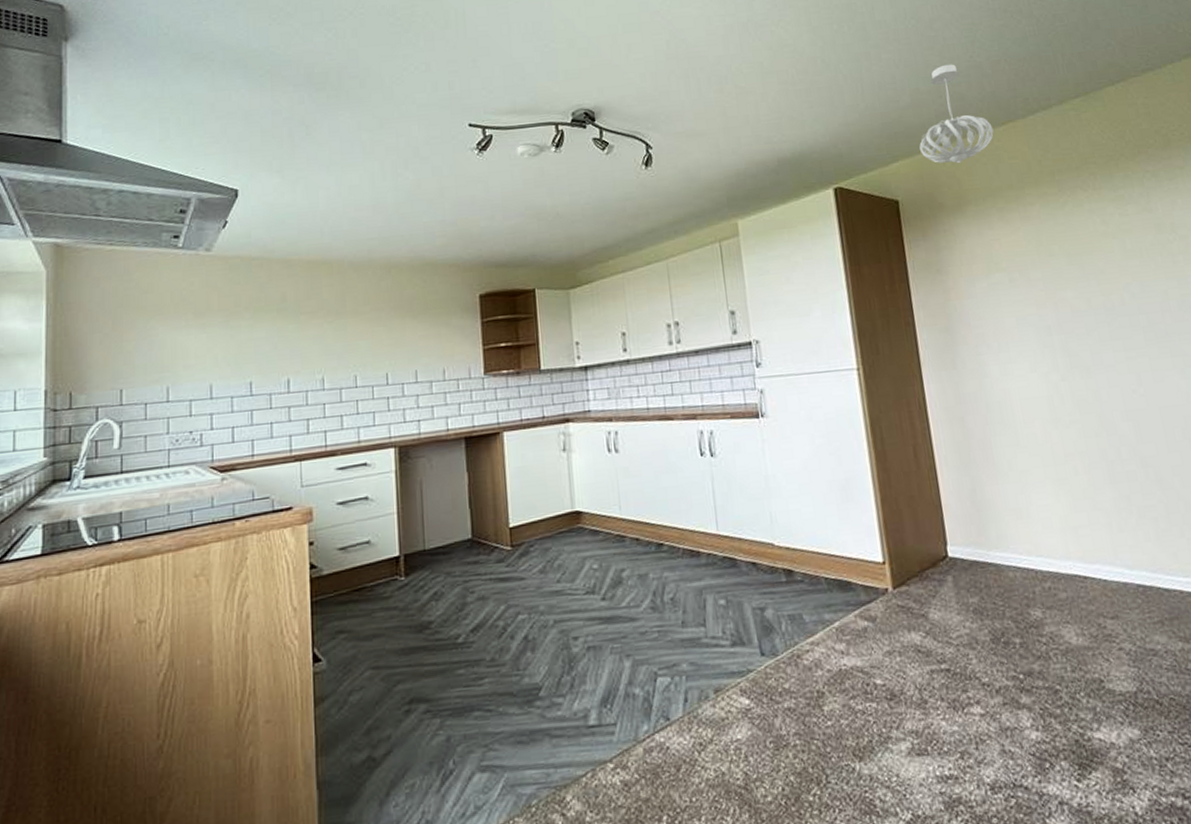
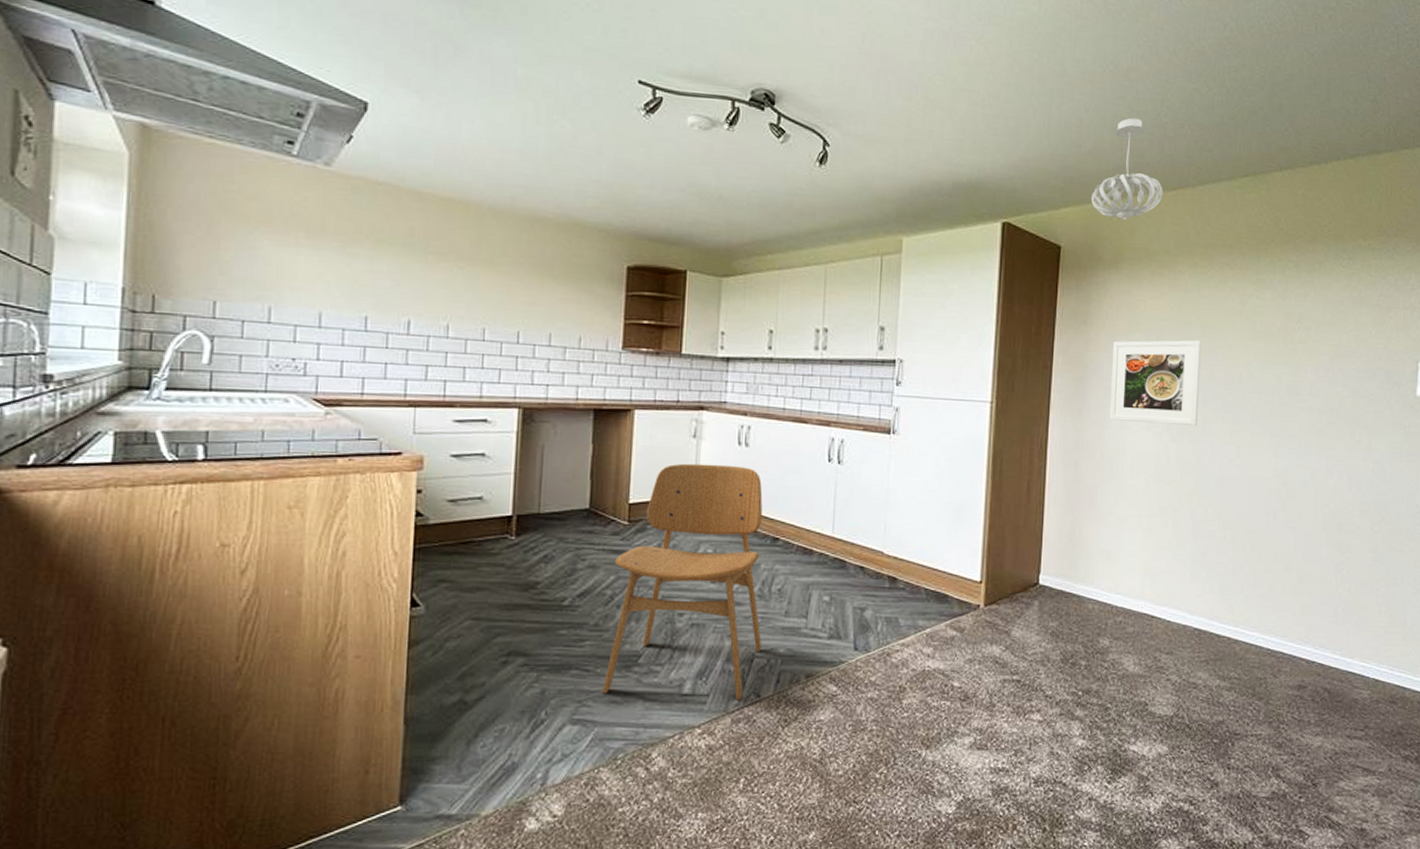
dining chair: none [503,473,663,735] -> present [602,463,763,700]
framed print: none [974,269,1086,368] -> present [1109,340,1202,427]

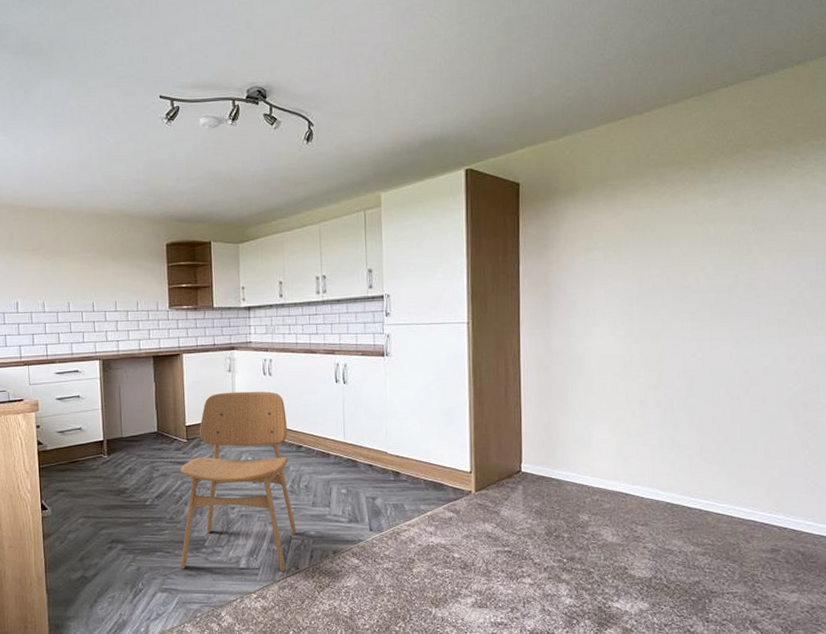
pendant light: present [1091,118,1163,221] -> none [544,60,611,153]
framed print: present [1109,340,1202,427] -> none [573,251,658,329]

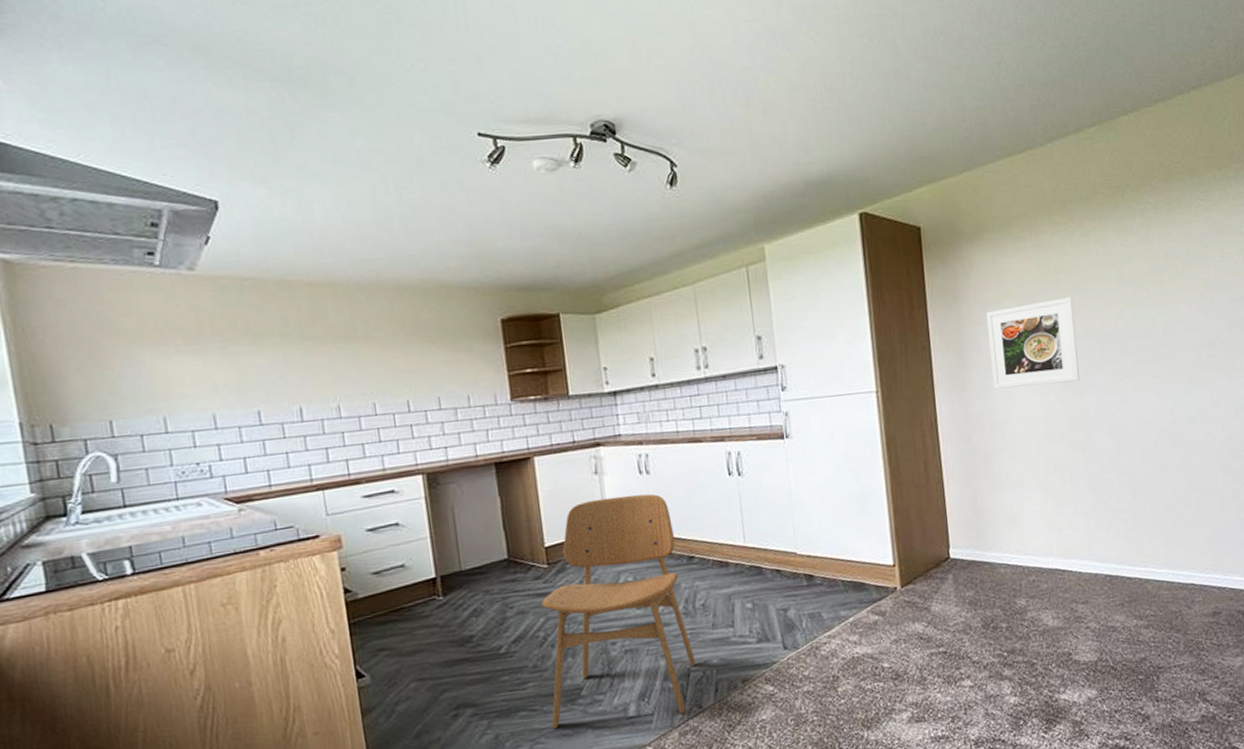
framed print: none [573,251,658,329] -> present [986,297,1080,389]

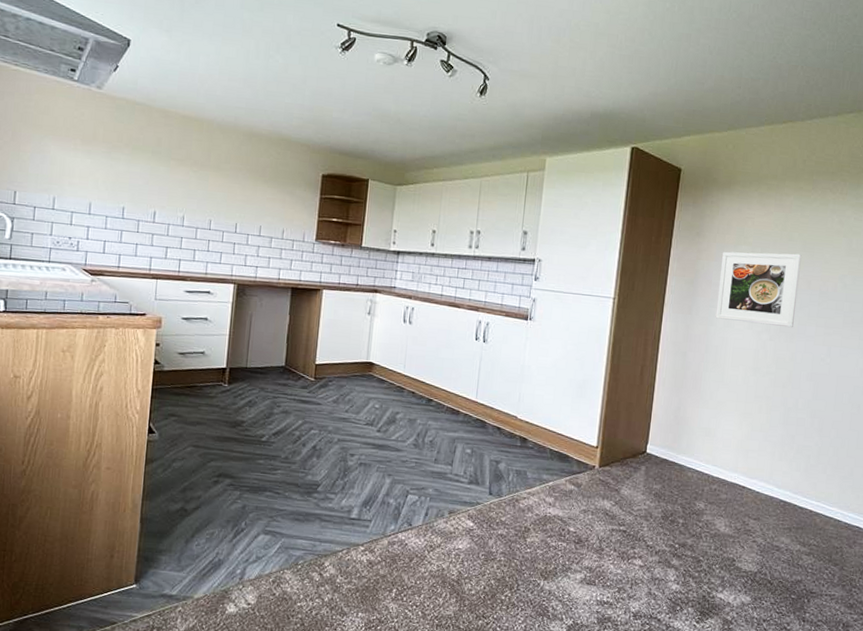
dining chair: present [542,493,695,729] -> none [289,334,421,527]

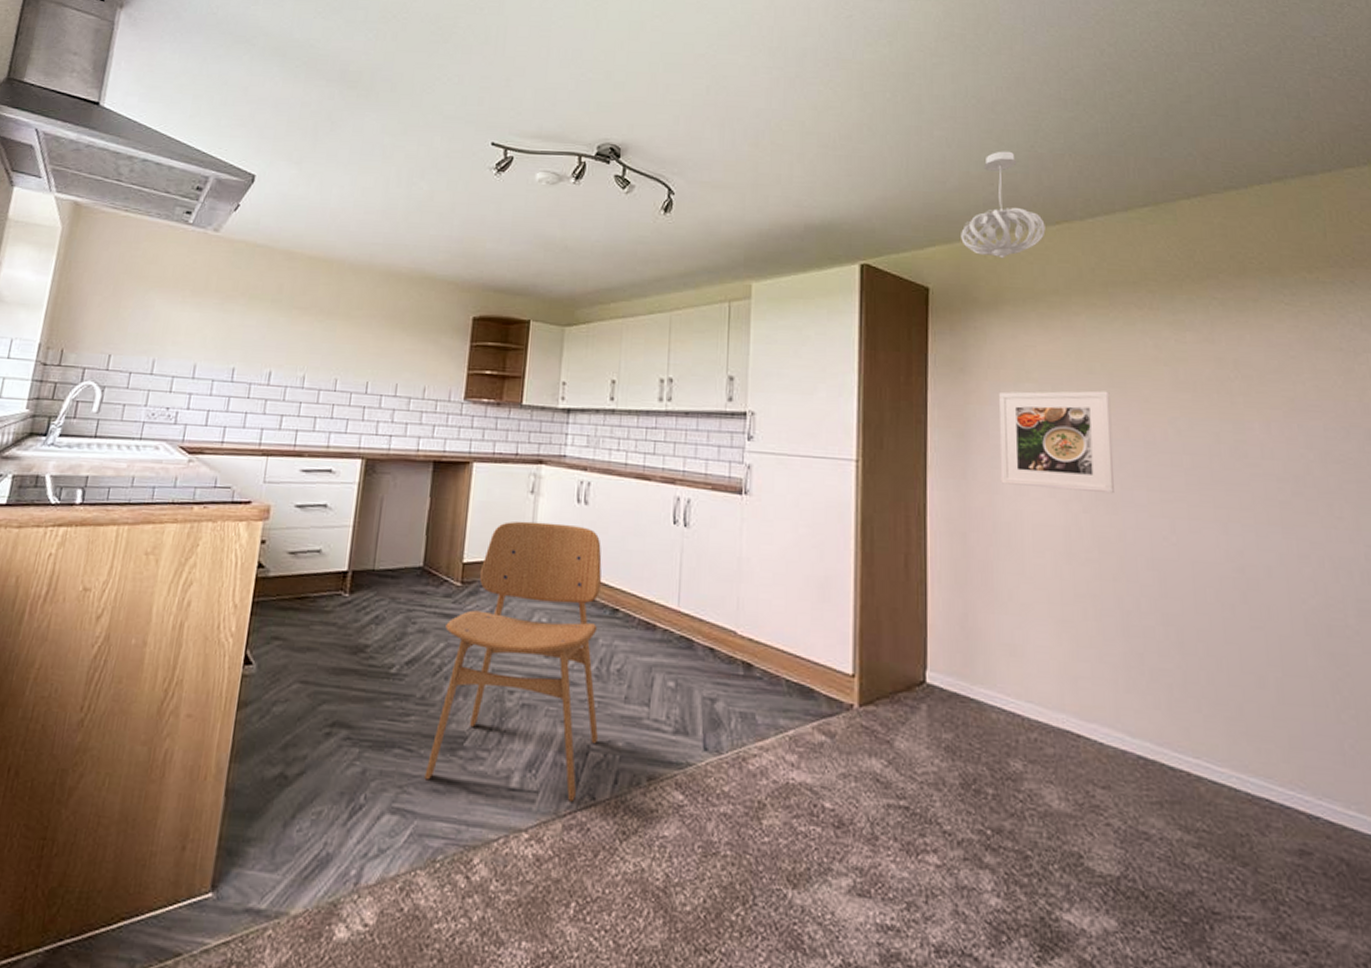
dining chair: none [289,334,421,527] -> present [424,521,602,801]
pendant light: none [710,60,775,149] -> present [961,151,1046,259]

